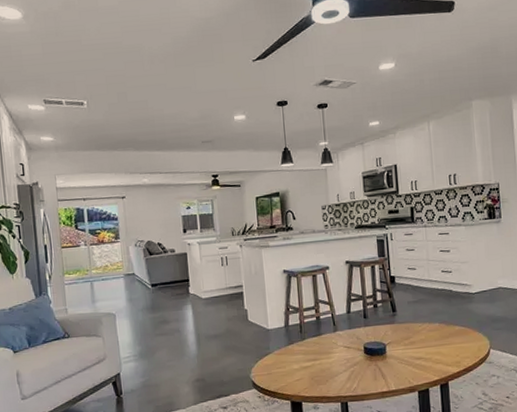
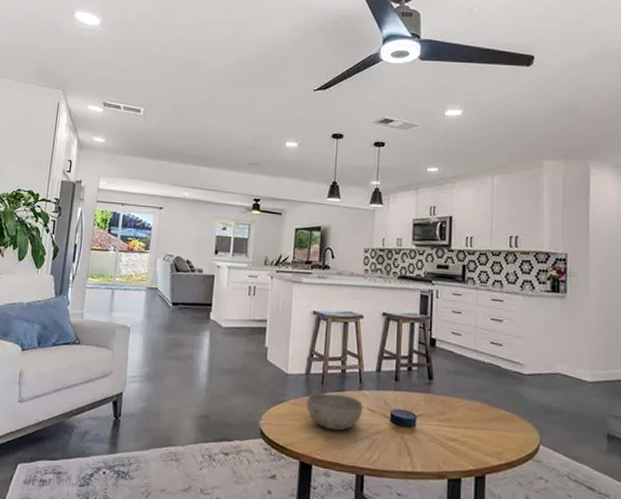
bowl: none [289,338,340,370] -> present [306,392,363,431]

